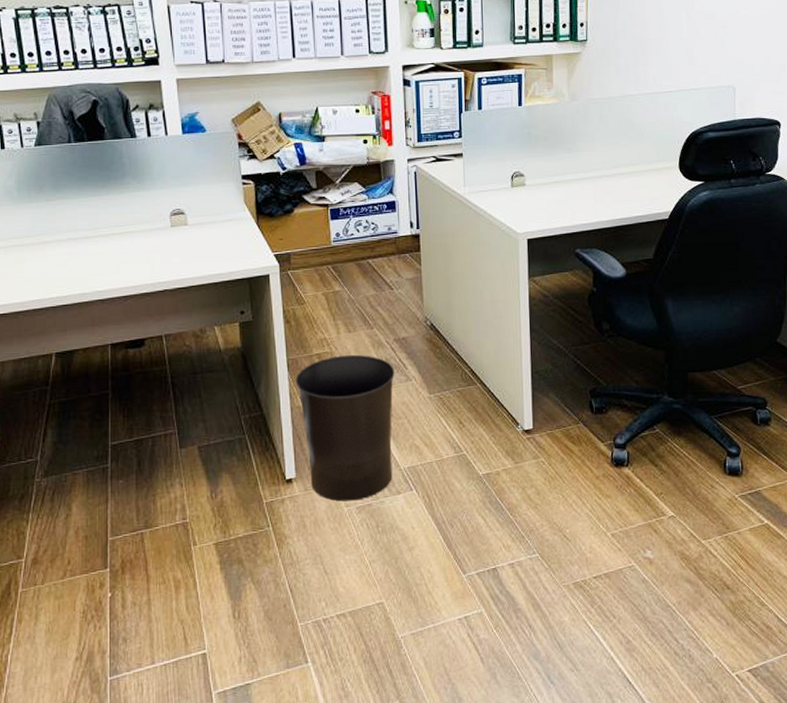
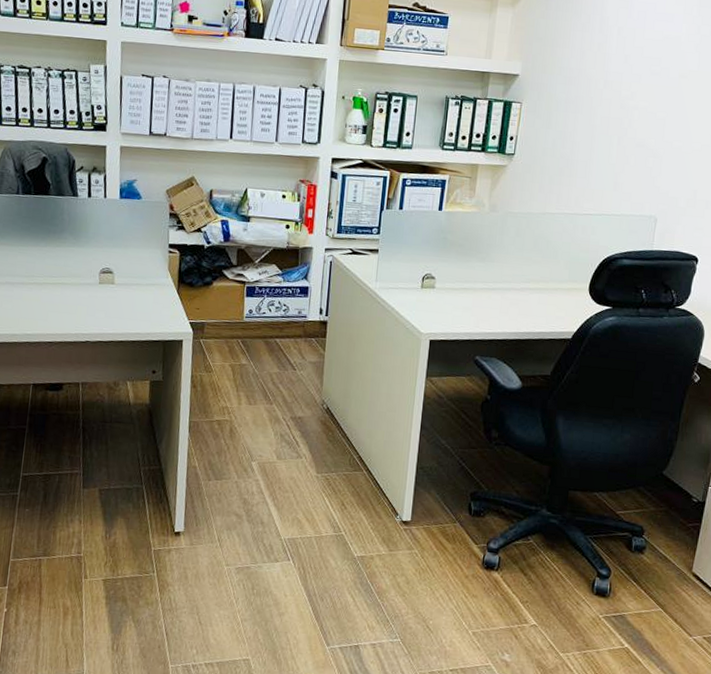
waste bin: present [295,354,395,502] -> none [194,424,288,562]

